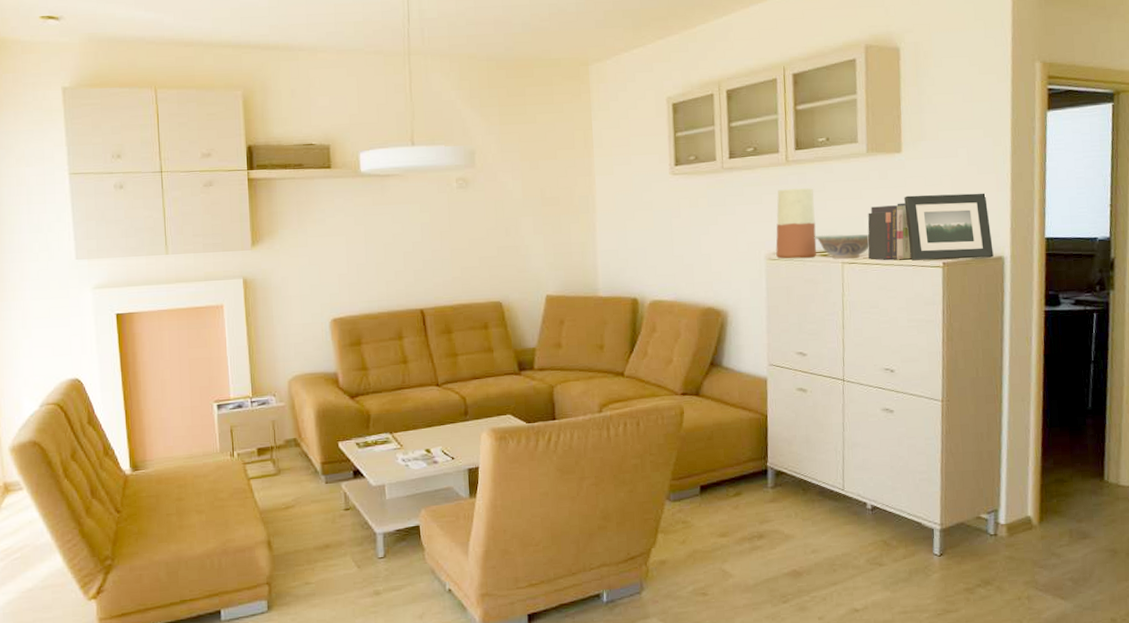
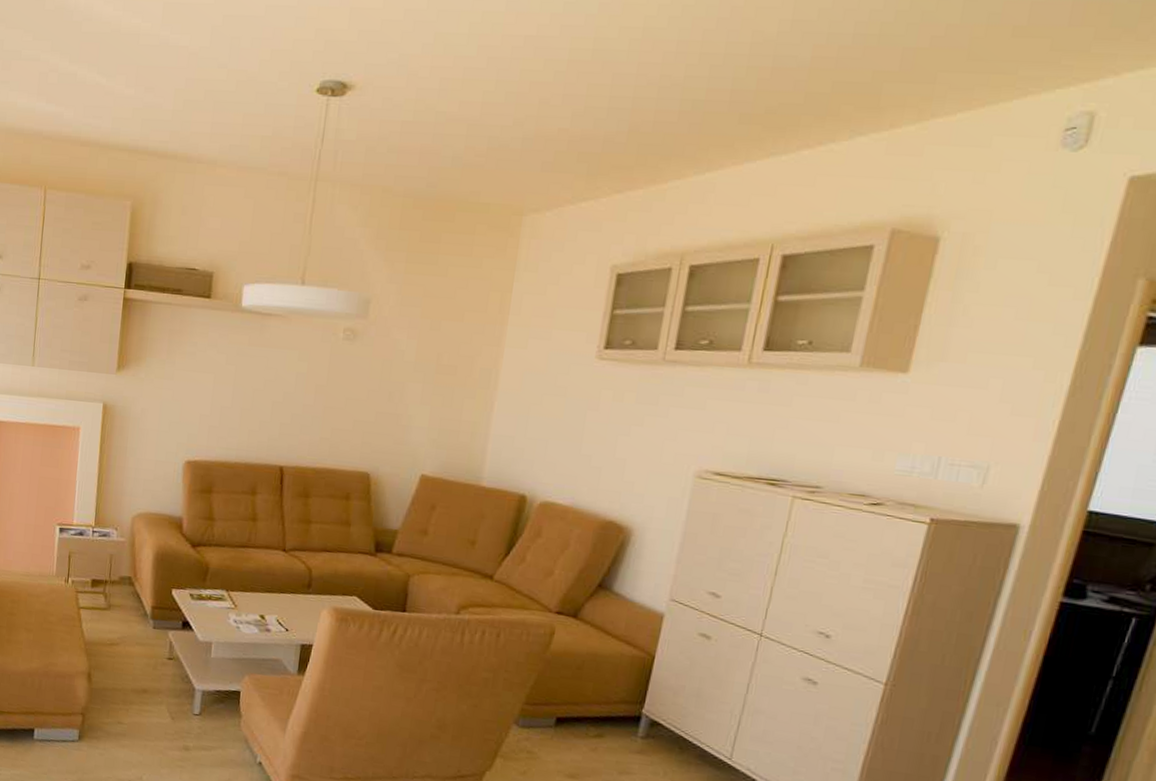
vase: present [776,188,817,260] -> none [708,396,777,485]
decorative bowl: present [814,234,870,260] -> none [763,458,838,496]
books: present [867,202,912,261] -> none [830,434,898,508]
picture frame: present [904,193,994,261] -> none [887,428,1015,523]

